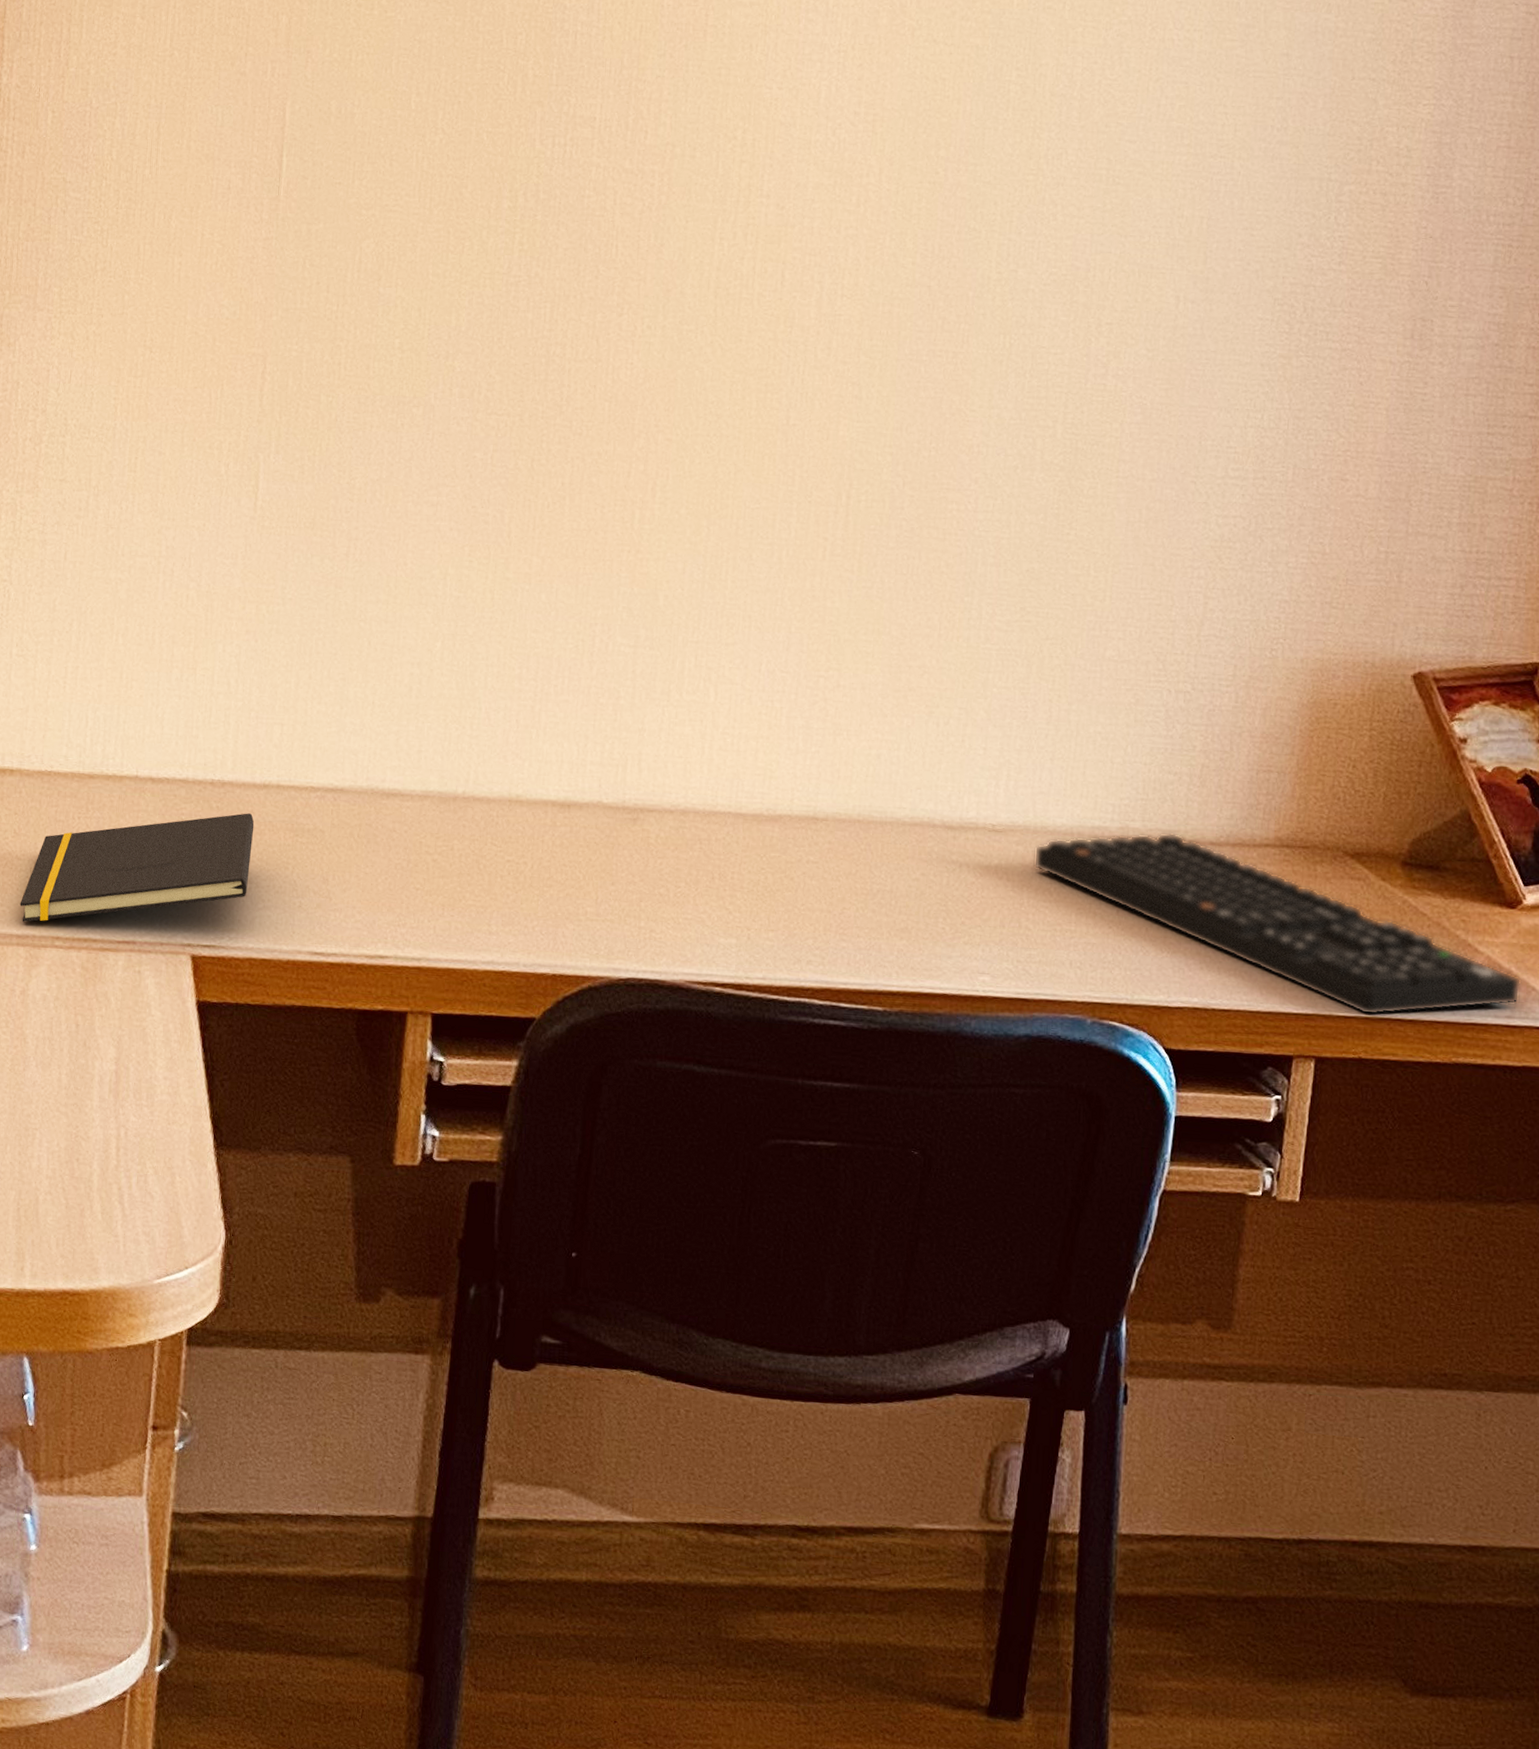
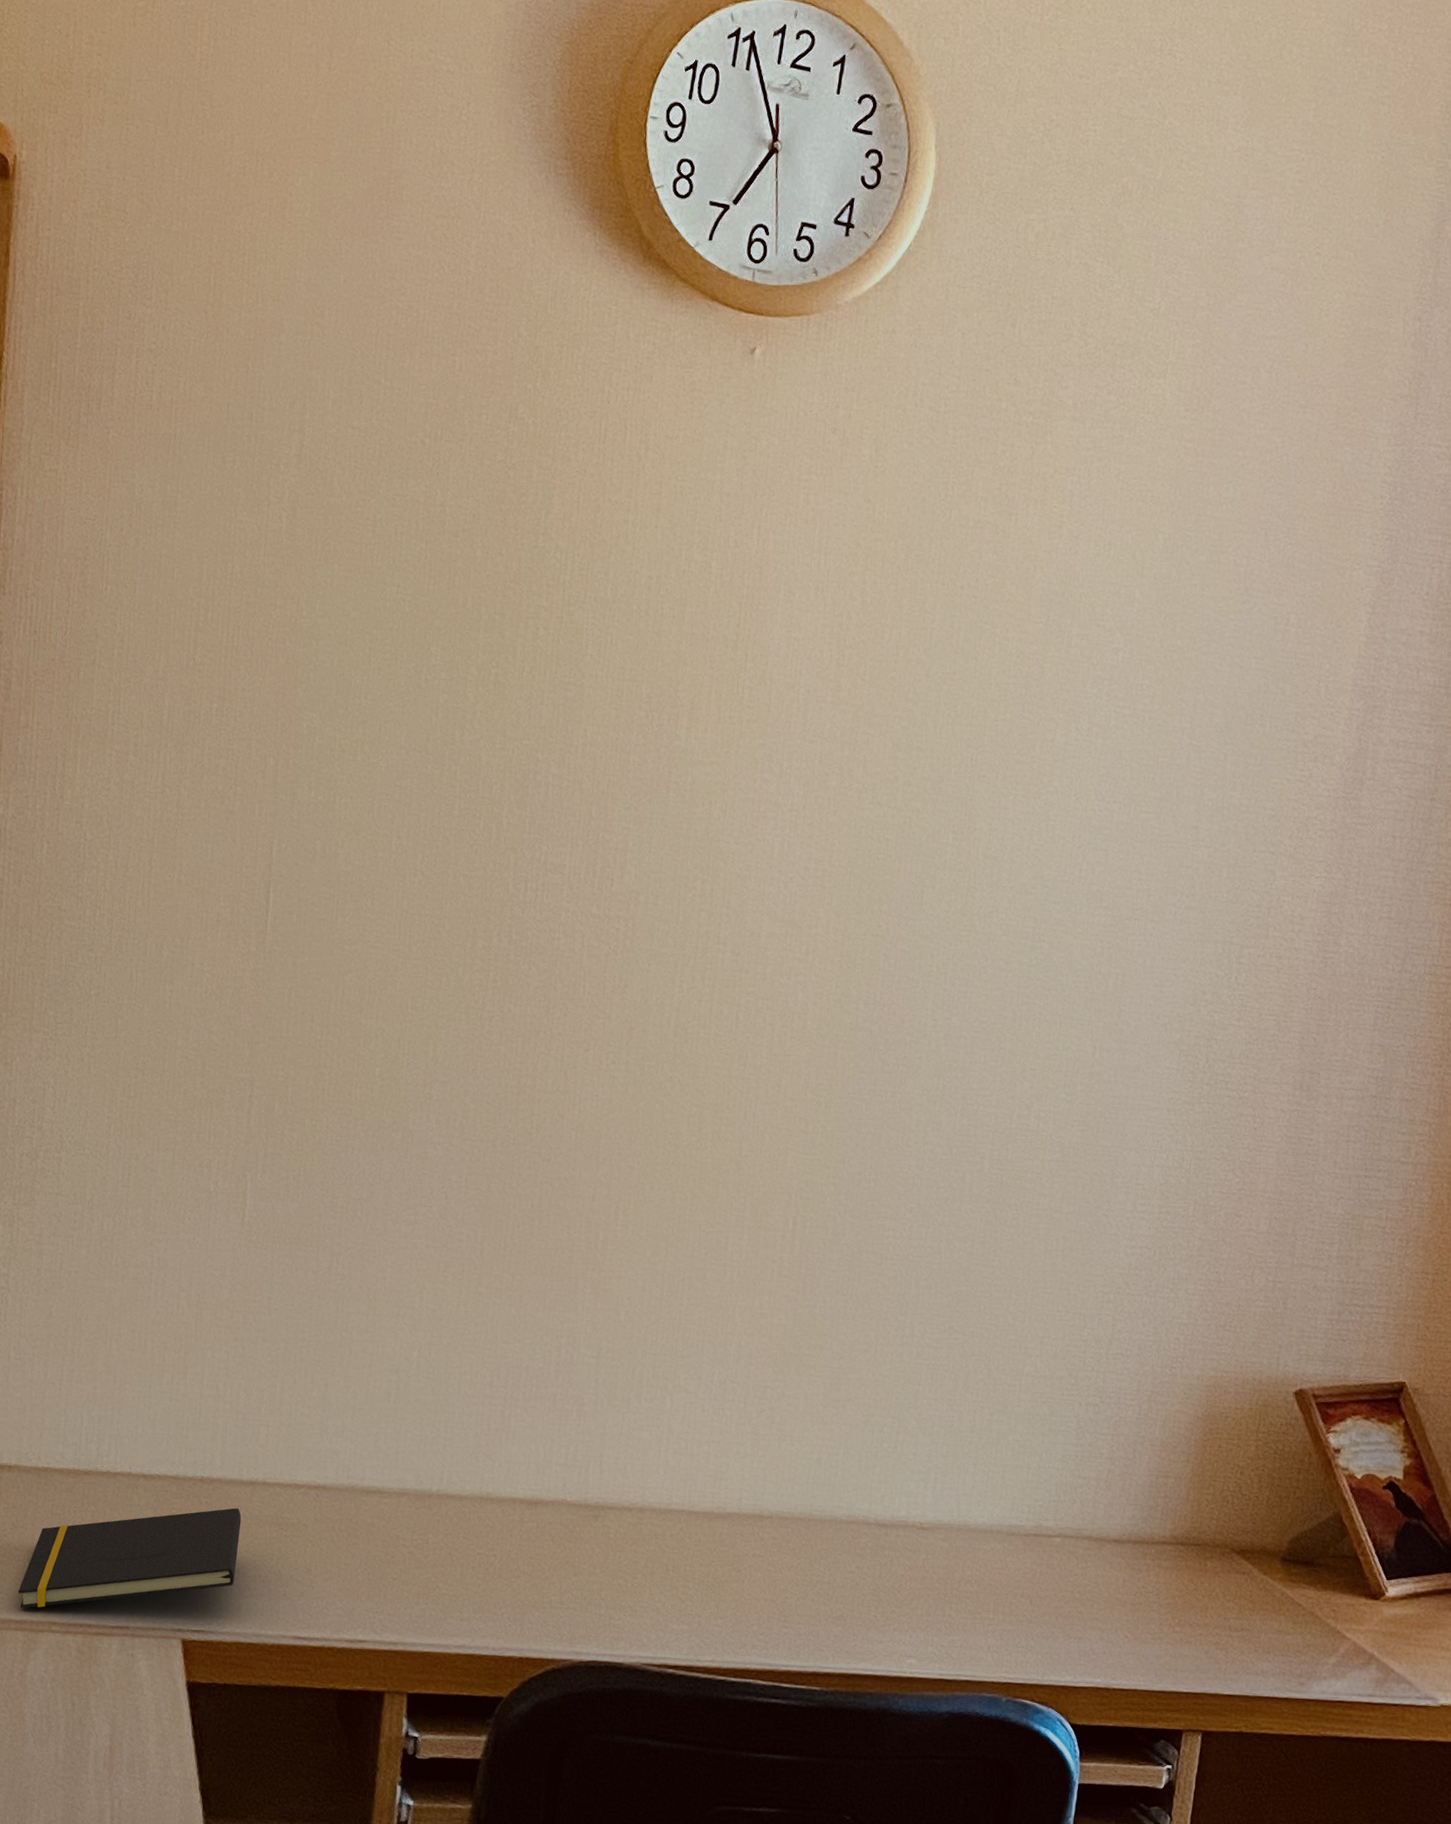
keyboard: present [1033,832,1522,1016] -> none [957,1531,1383,1695]

